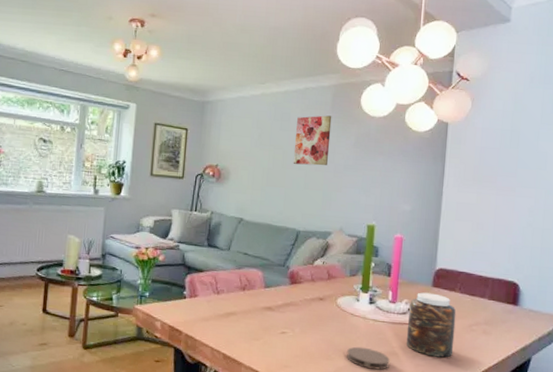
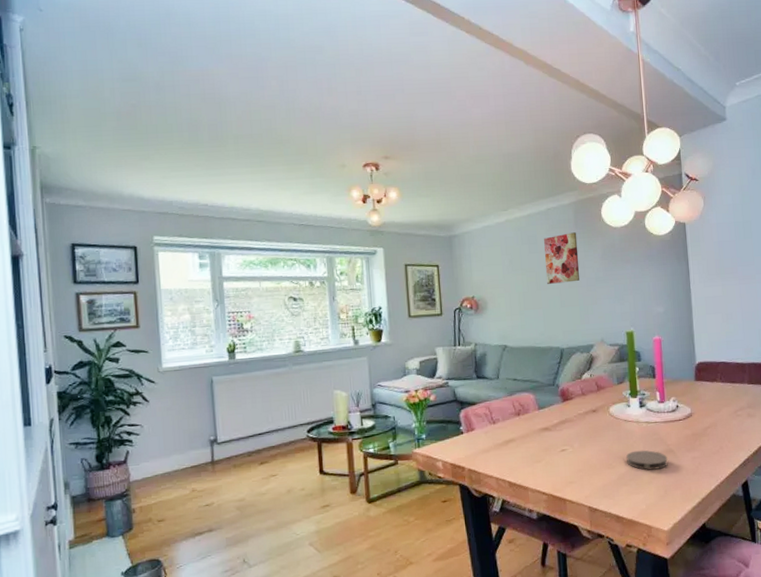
jar: present [406,292,456,358] -> none [677,387,724,448]

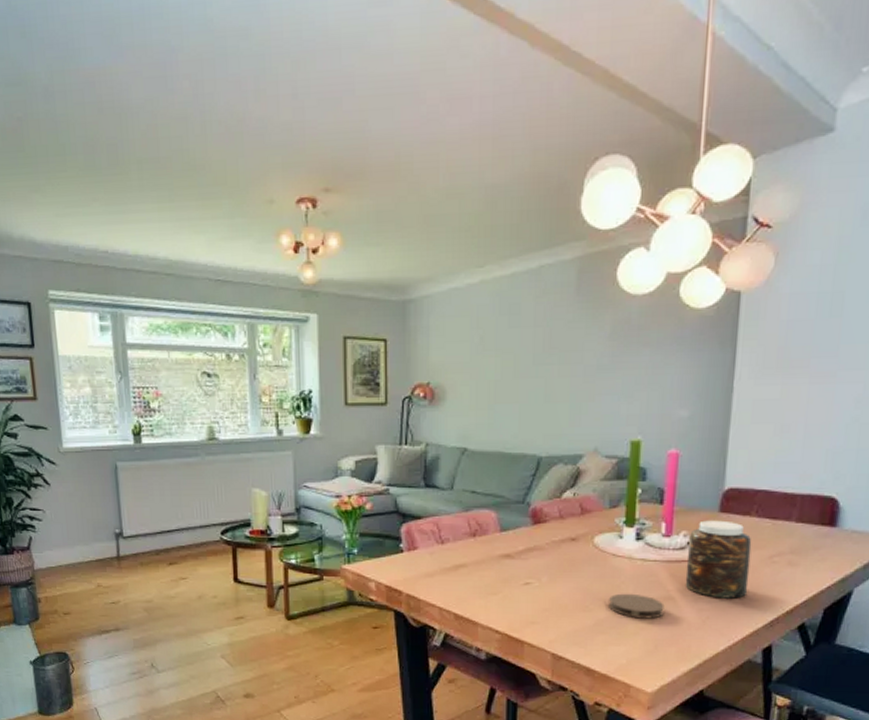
wall art: present [544,232,580,284] -> none [527,300,578,371]
jar: none [677,387,724,448] -> present [685,520,752,599]

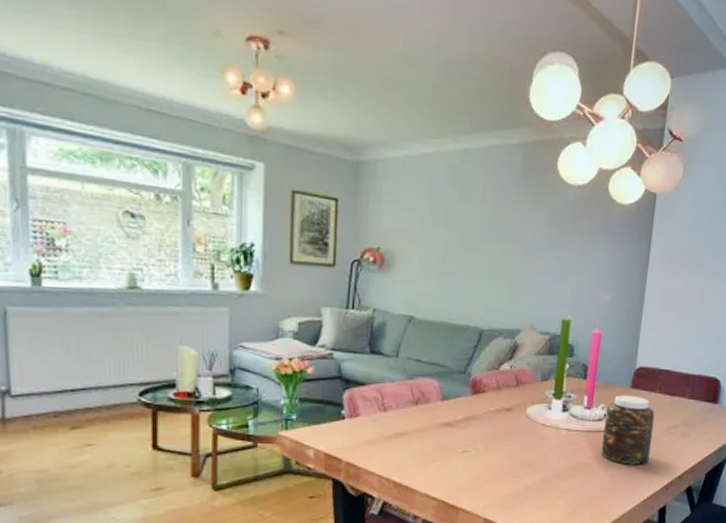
coaster: present [609,593,665,619] -> none [536,460,583,484]

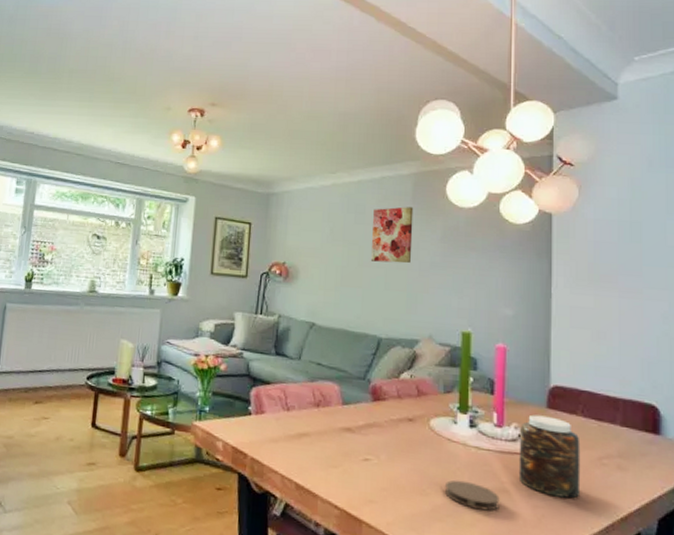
wall art: none [474,182,523,248] -> present [370,207,414,264]
coaster: none [536,460,583,484] -> present [445,479,500,511]

